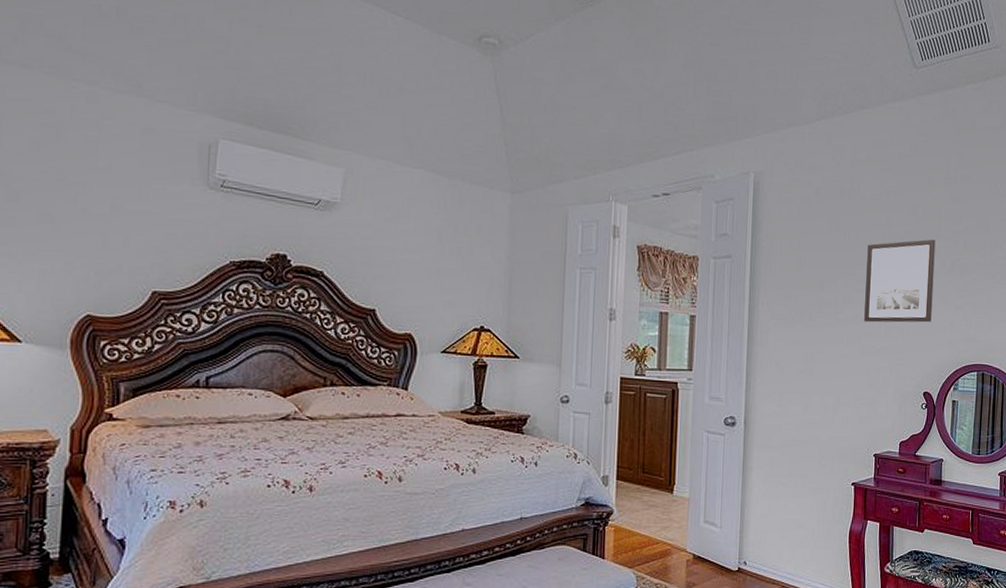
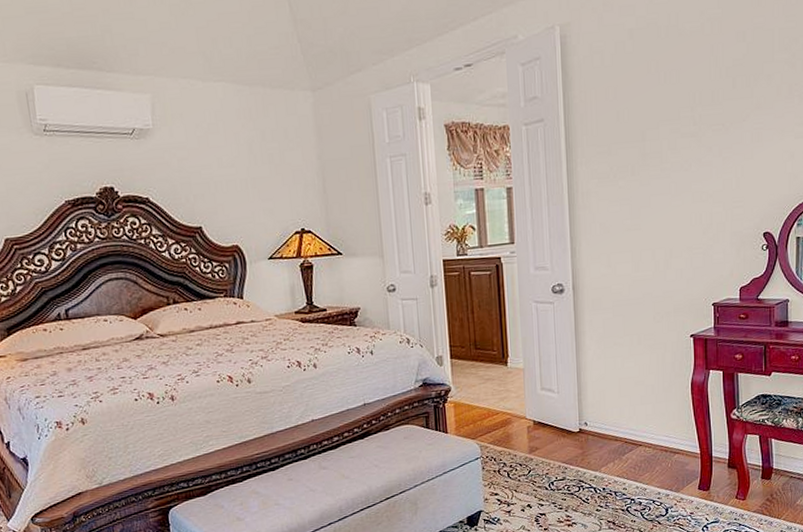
wall art: present [864,239,936,323] -> none [692,65,769,168]

